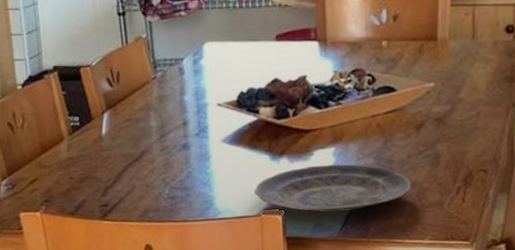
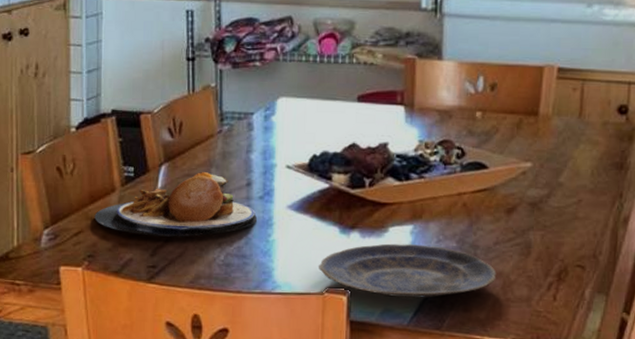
plate: none [47,116,196,178] -> present [94,172,258,237]

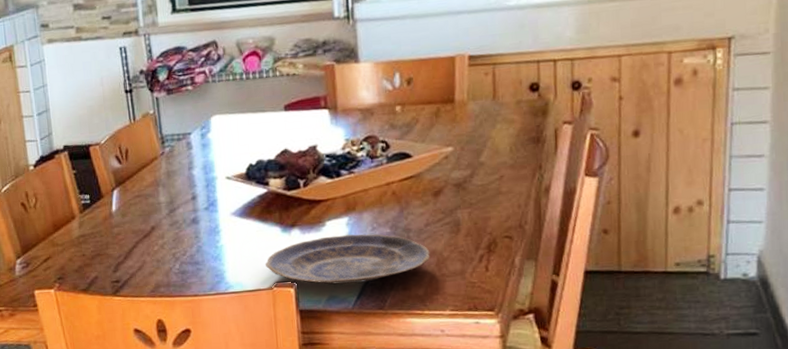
plate: present [94,172,258,237] -> none [59,191,206,255]

